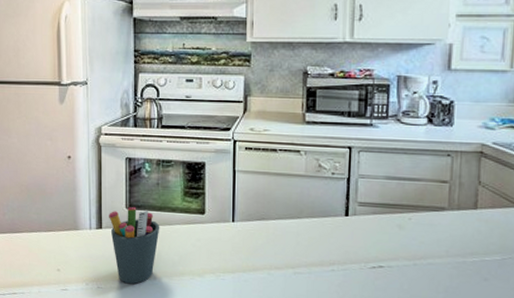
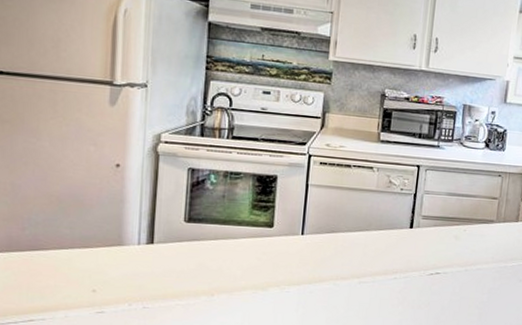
pen holder: present [109,207,160,284] -> none [163,220,223,301]

